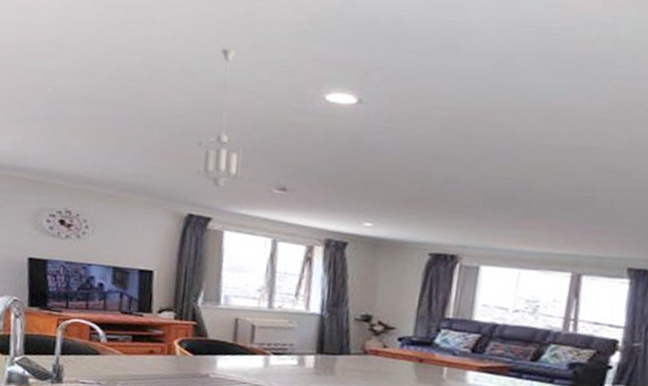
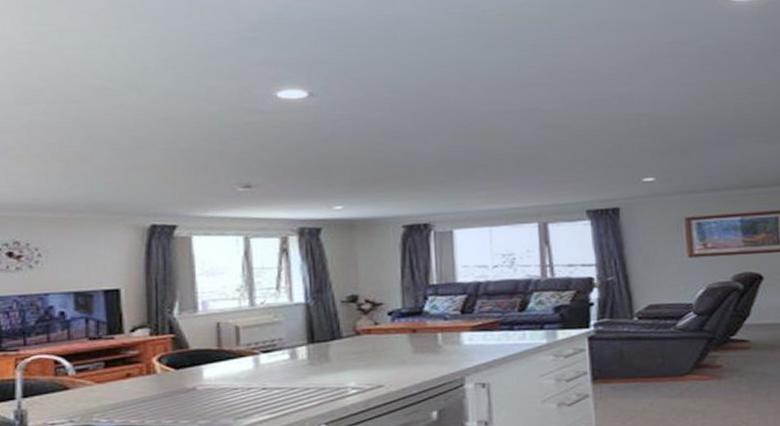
pendant light: present [196,48,246,189] -> none [152,61,204,196]

